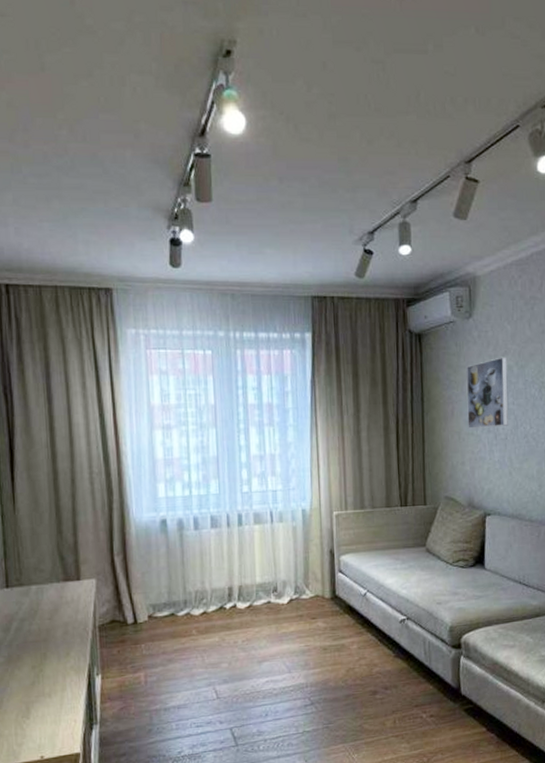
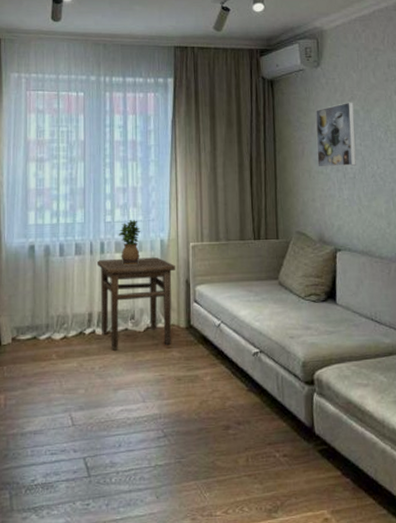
side table: none [234,528,319,623] -> present [96,257,175,349]
potted plant: none [256,489,281,537] -> present [118,220,141,266]

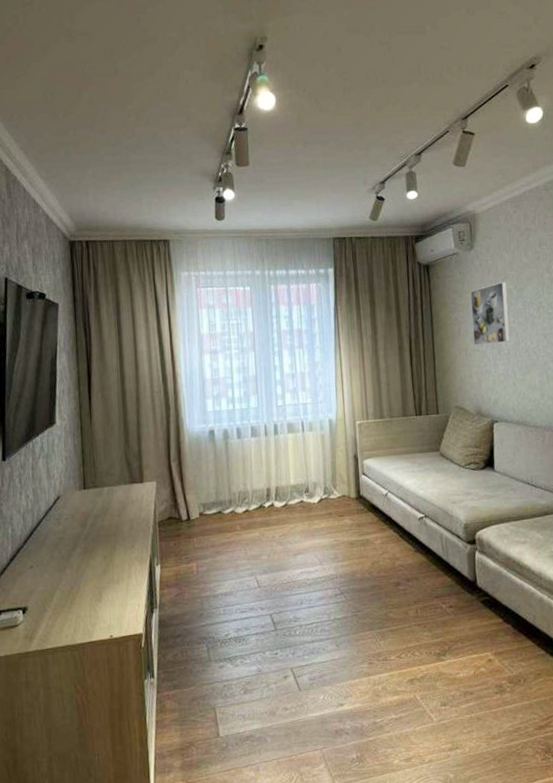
side table: present [96,257,175,349] -> none [271,436,344,520]
potted plant: present [118,220,141,266] -> none [289,403,311,444]

